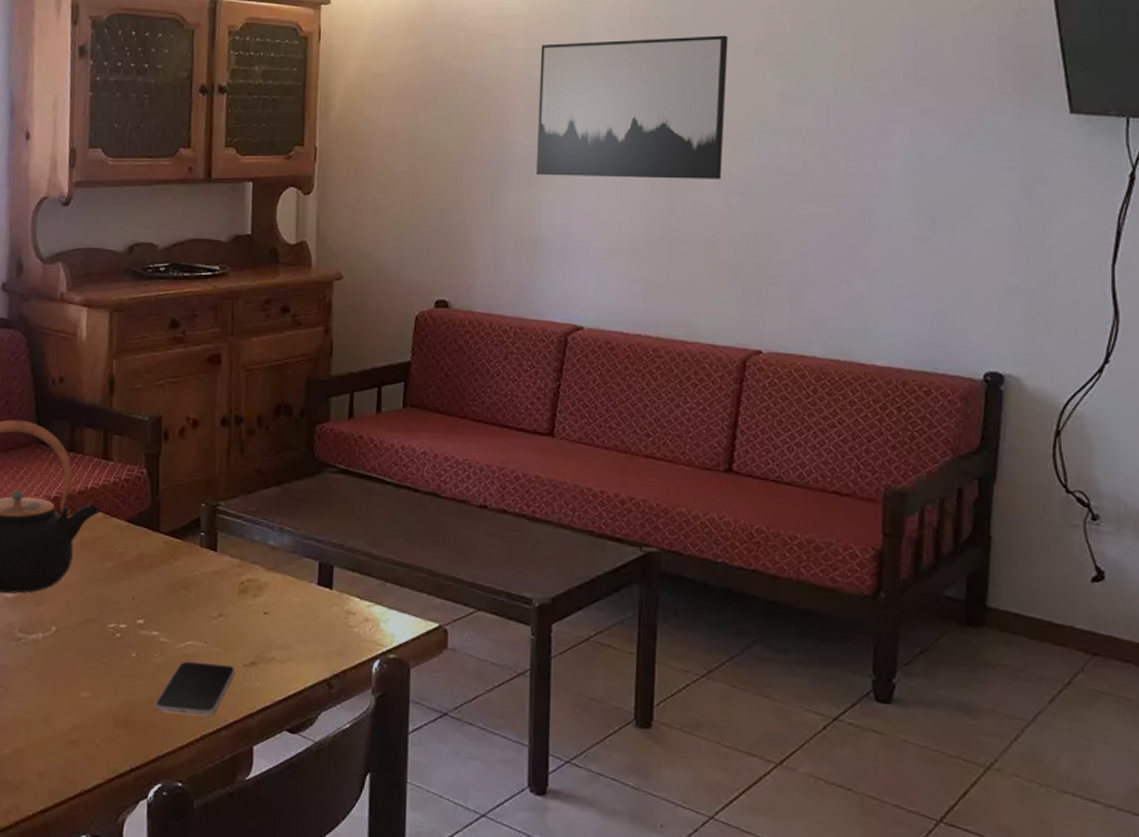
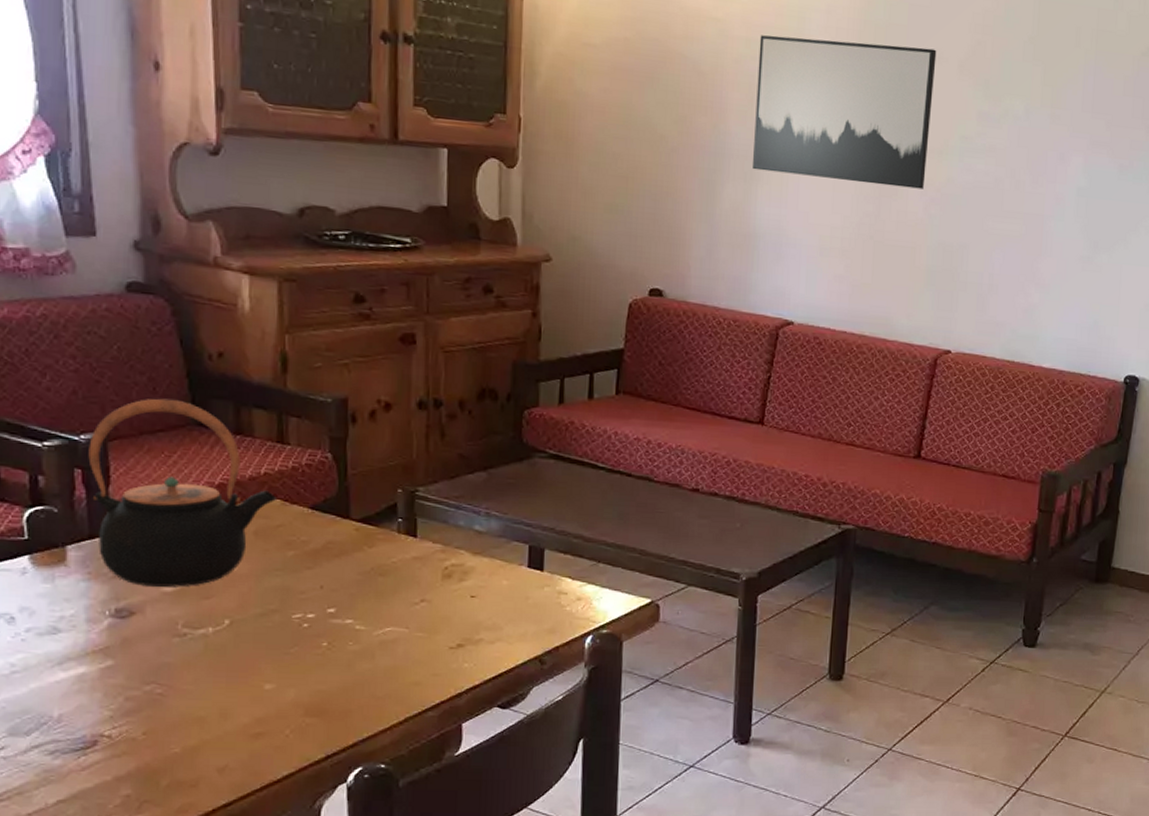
smartphone: present [155,661,236,717] -> none [352,647,441,700]

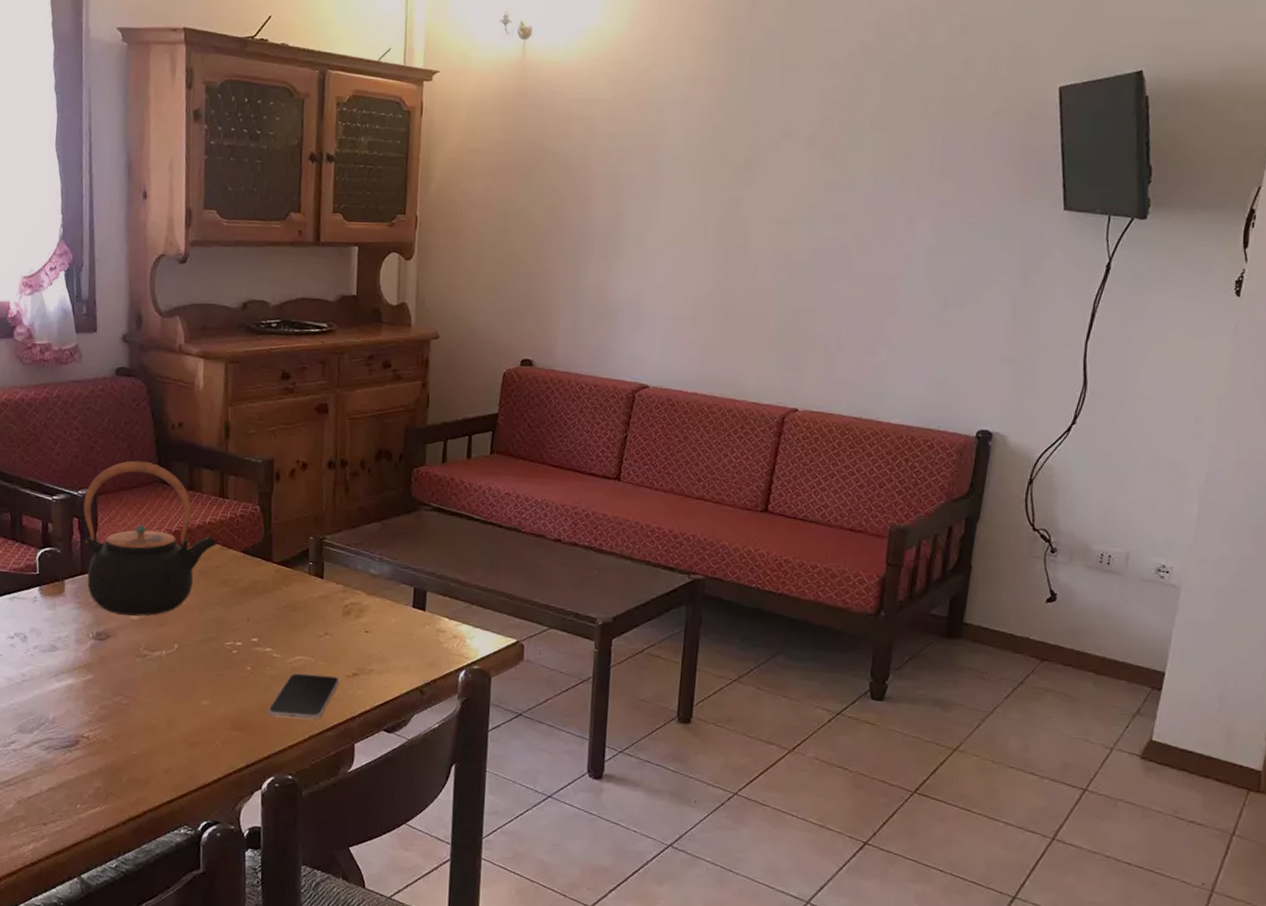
smartphone: none [352,647,441,700] -> present [268,673,340,720]
wall art: present [753,35,937,189] -> none [614,127,786,258]

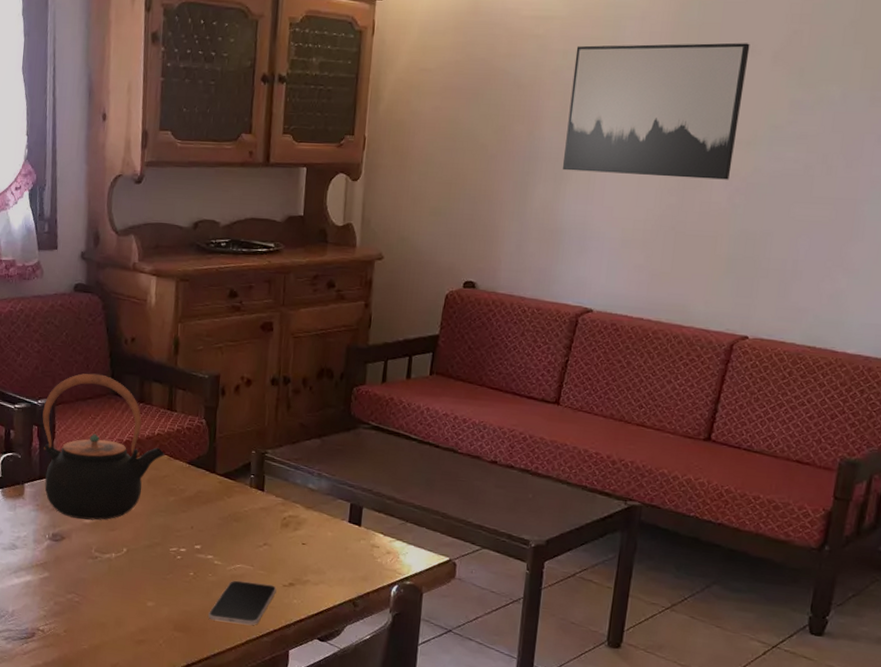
wall art: none [614,127,786,258] -> present [563,42,750,180]

